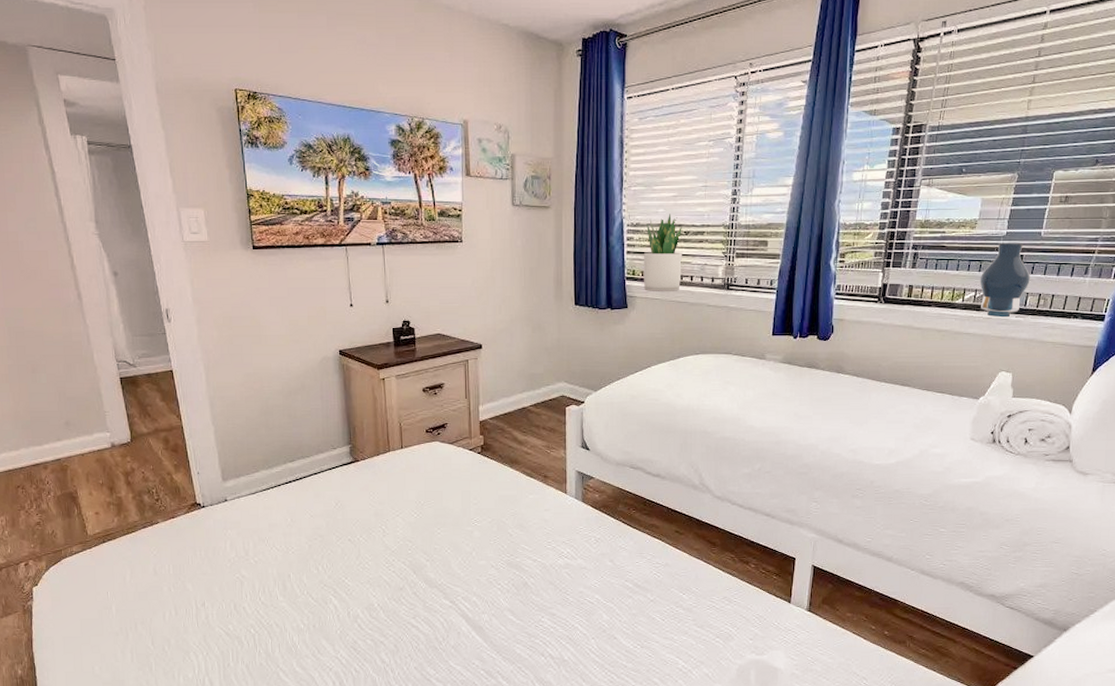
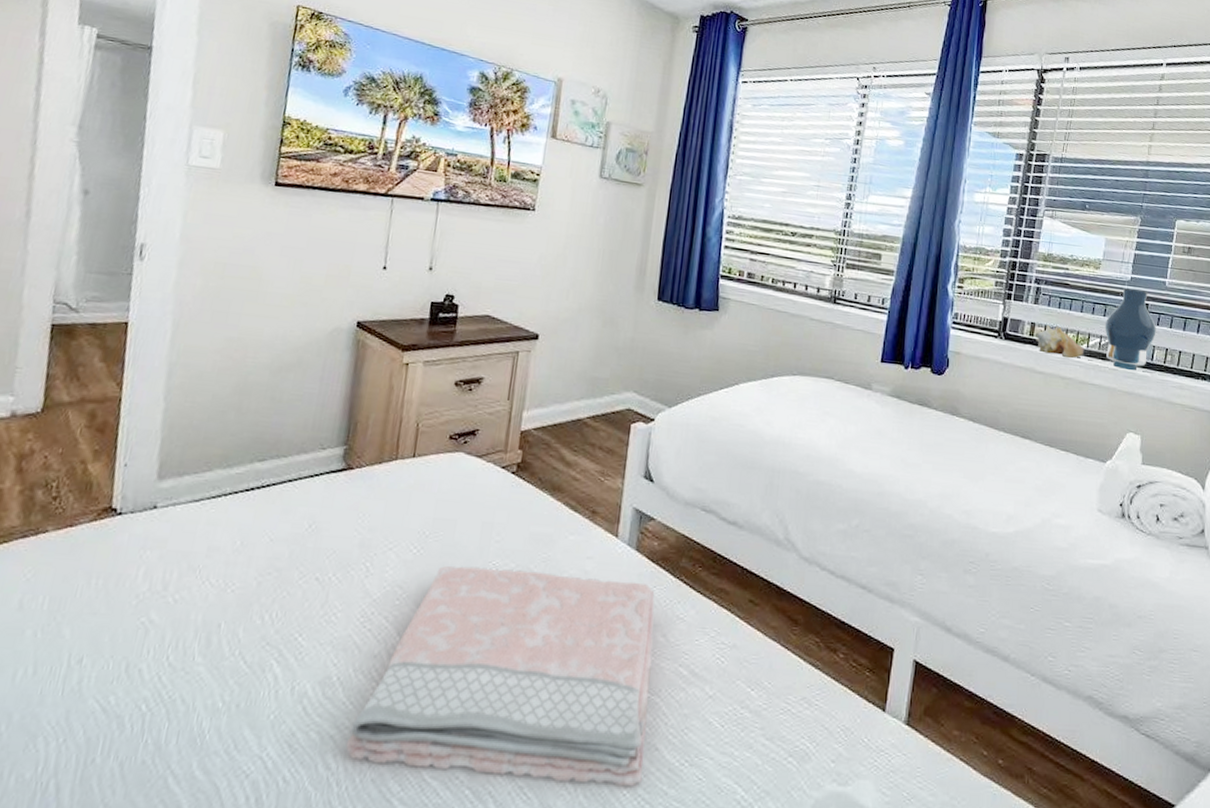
towel: none [392,523,608,664] -> present [345,566,655,787]
planter: present [643,214,683,292] -> none [740,210,790,299]
seashell: none [913,285,960,313] -> present [1036,324,1085,359]

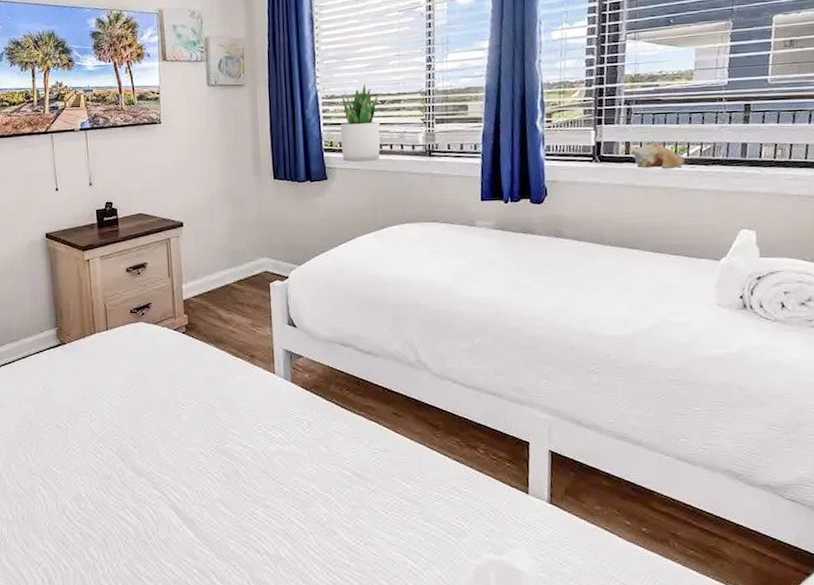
towel: present [345,566,655,787] -> none [101,406,328,562]
planter: none [740,210,790,299] -> present [340,84,381,163]
vase: present [1104,288,1156,371] -> none [704,92,762,171]

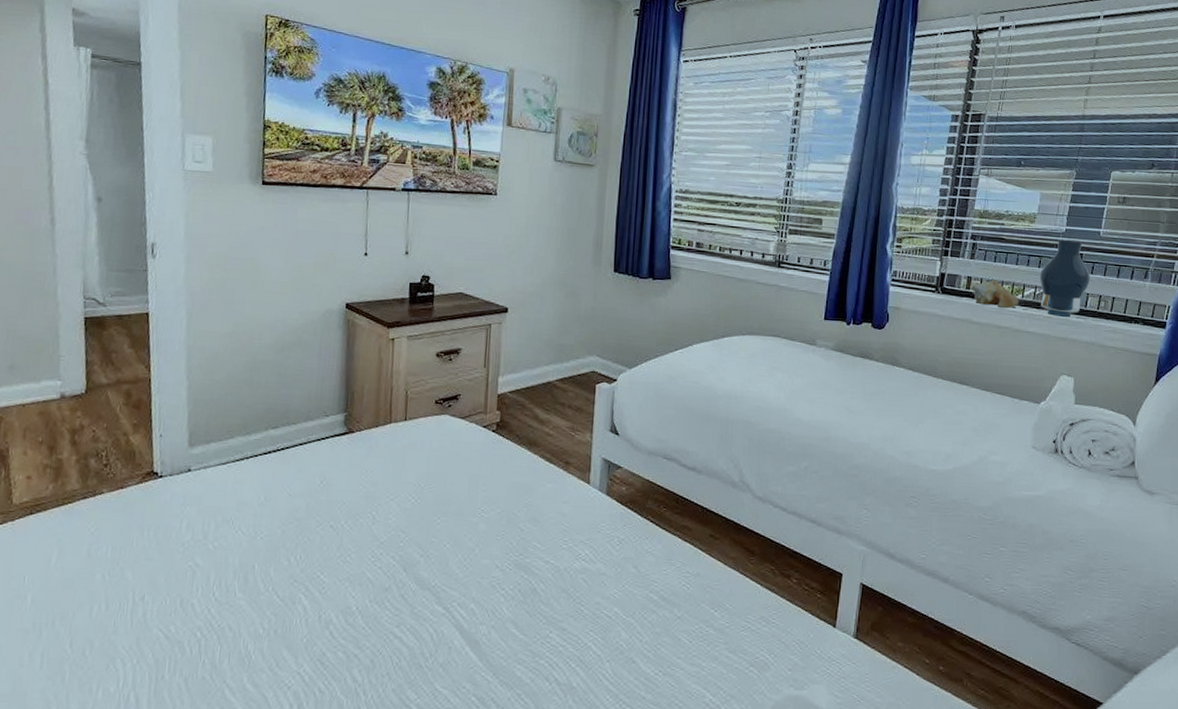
planter: present [340,84,381,163] -> none [689,183,734,266]
vase: none [704,92,762,171] -> present [1039,240,1090,318]

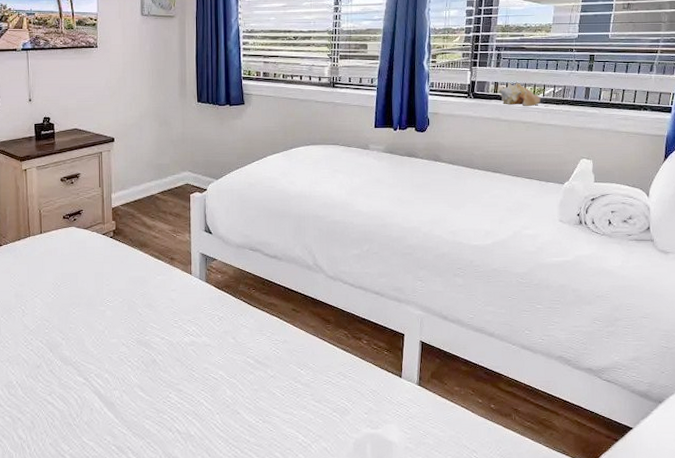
vase: present [1039,240,1090,318] -> none [557,44,602,110]

